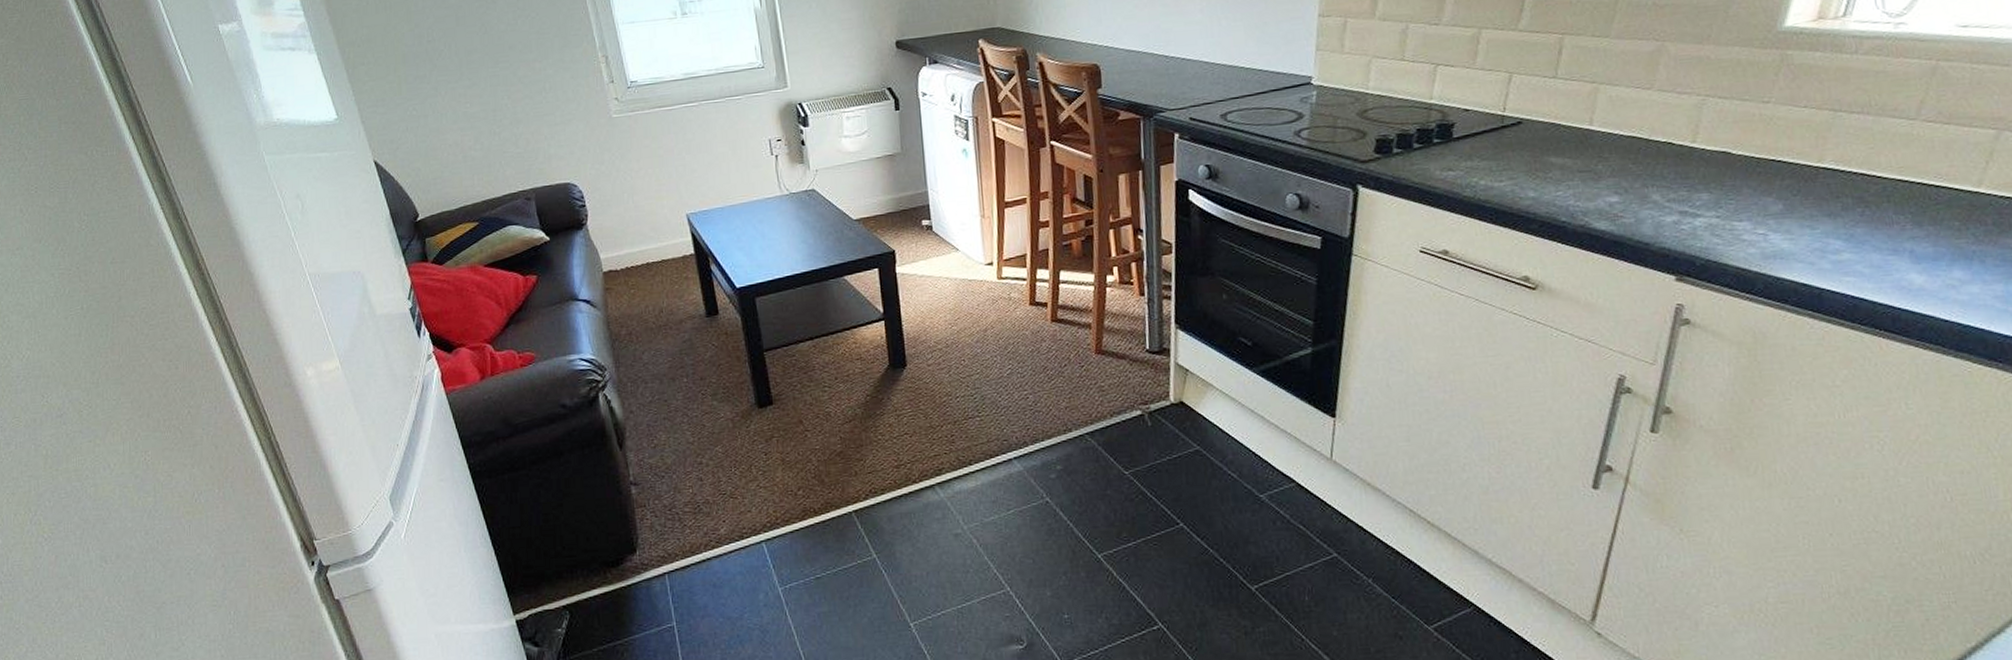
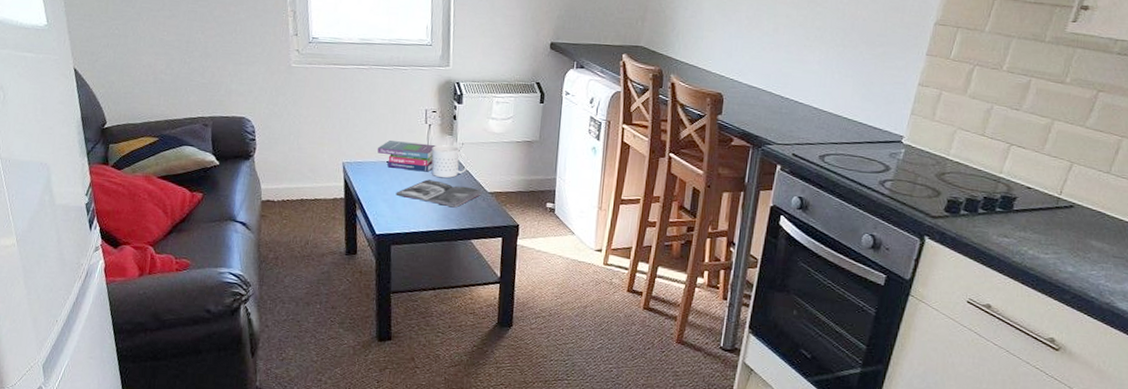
books: none [722,177,788,211] -> present [377,141,437,172]
magazine: none [751,216,849,244] -> present [395,179,483,208]
mug: none [783,174,826,213] -> present [431,145,468,179]

